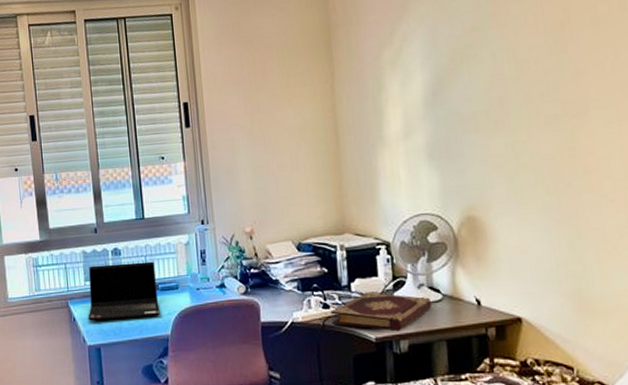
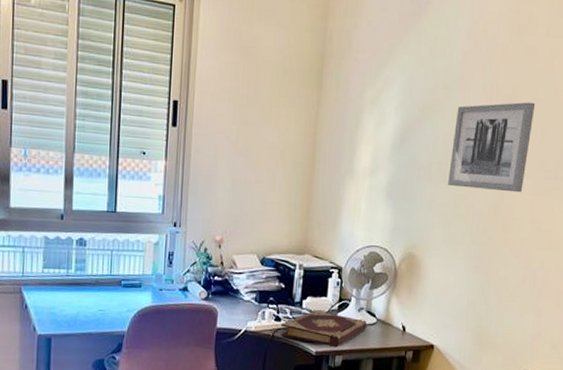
laptop computer: present [88,261,160,321] -> none [42,253,120,312]
wall art: none [496,21,603,134] -> present [448,102,536,193]

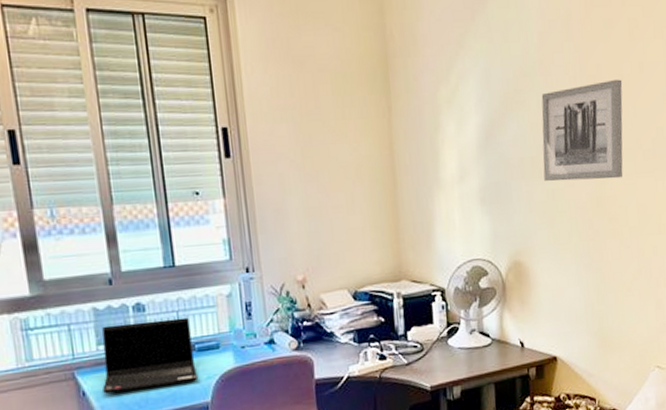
laptop computer: none [42,253,120,312] -> present [102,317,197,394]
book: present [280,310,368,348] -> none [387,340,483,379]

